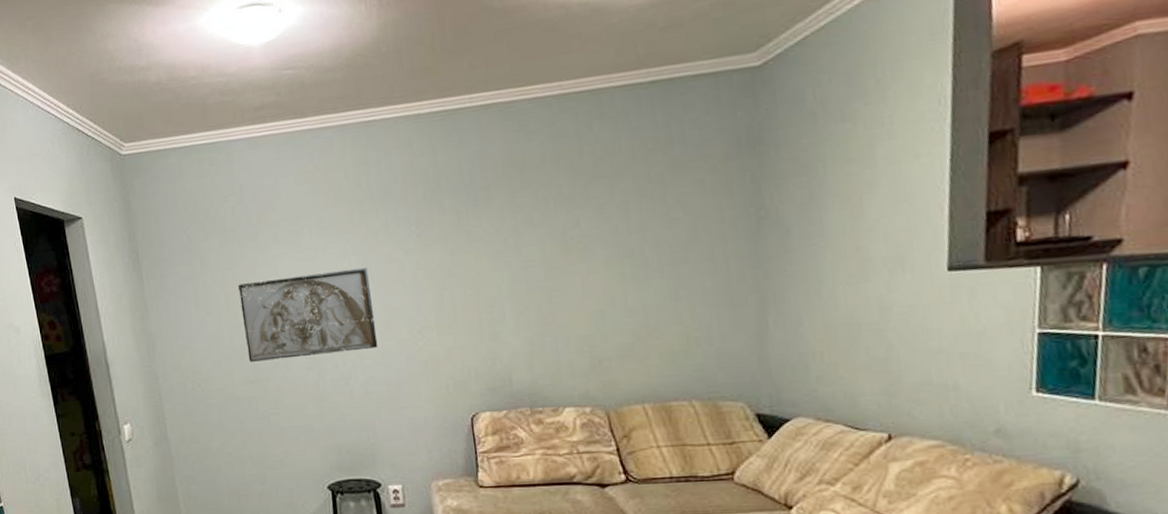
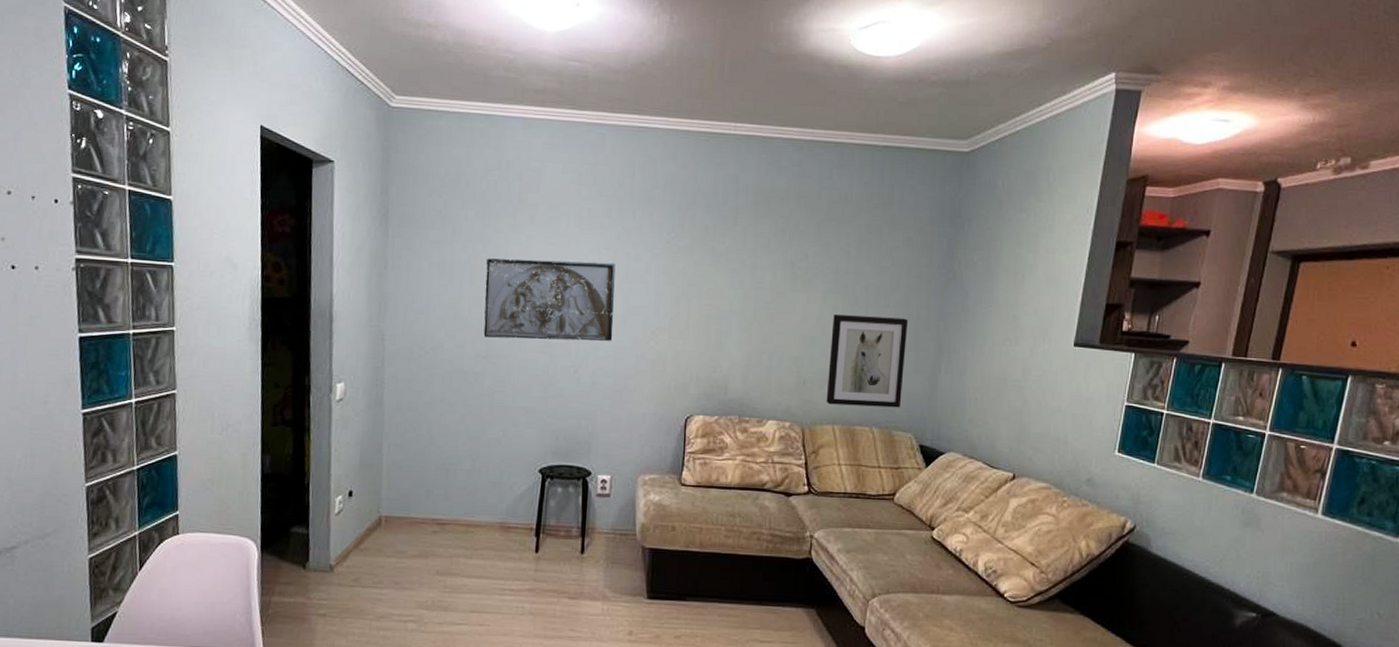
wall art: none [621,272,724,382] -> present [826,314,909,408]

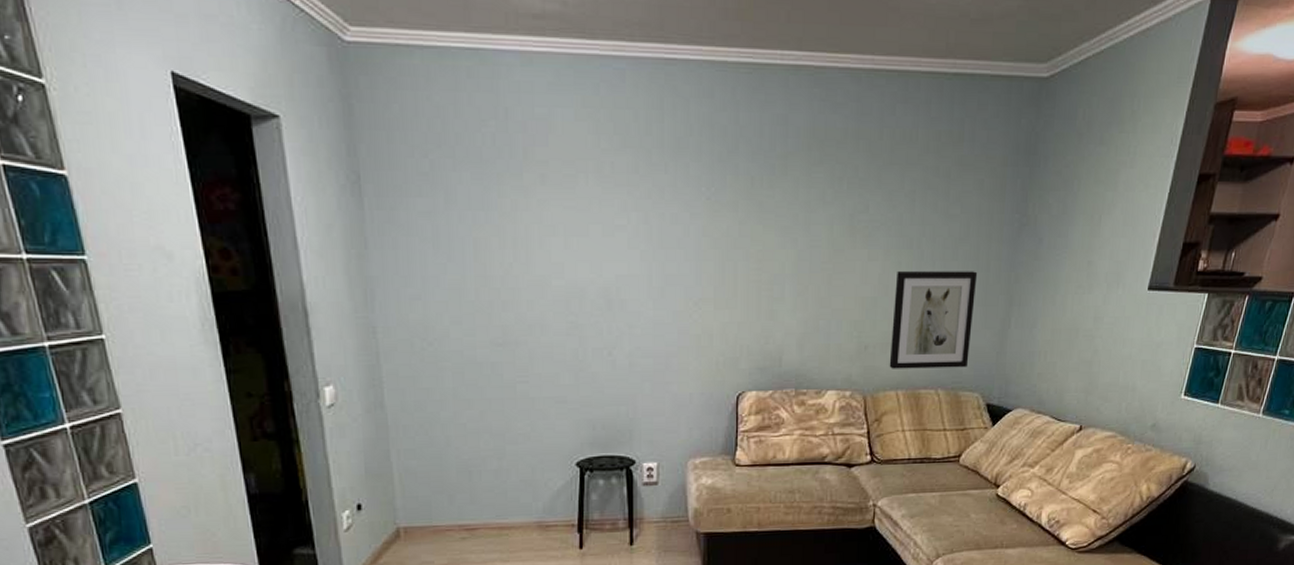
relief sculpture: present [483,258,616,342] -> none [492,226,650,322]

